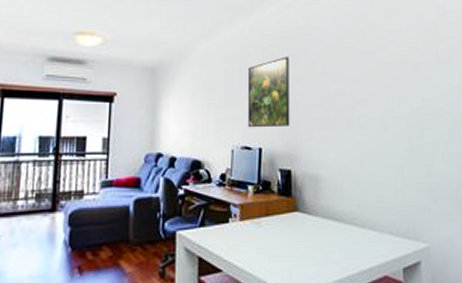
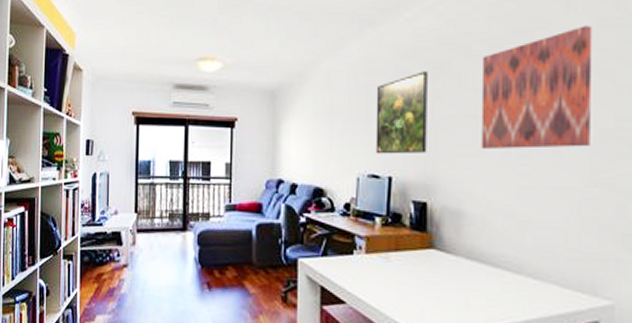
wall art: none [330,29,406,123] -> present [481,25,593,149]

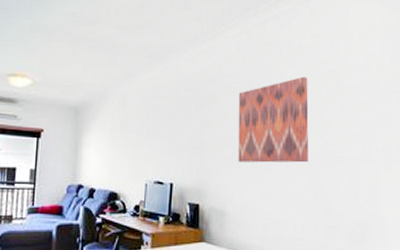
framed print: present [375,71,428,154] -> none [160,100,200,165]

